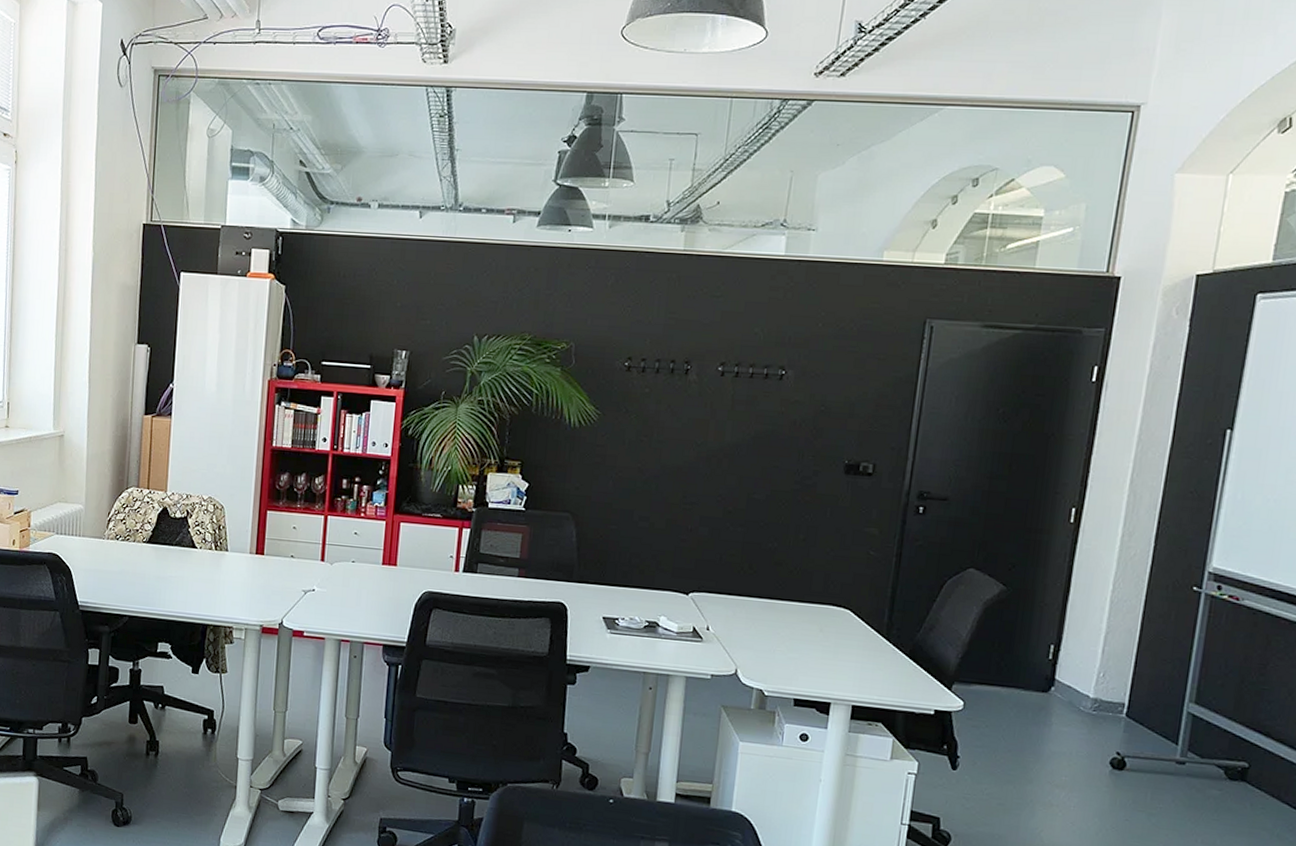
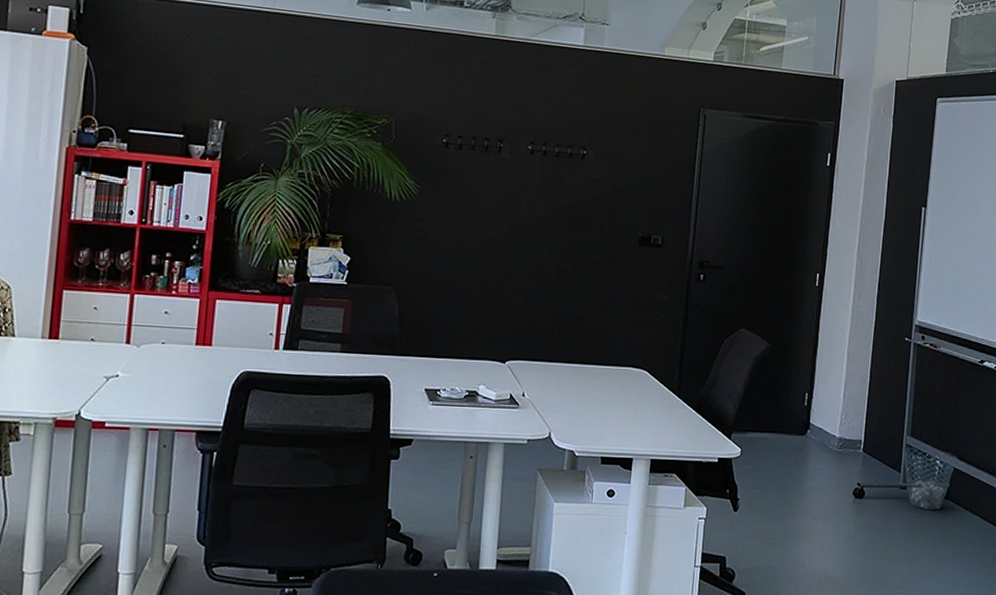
waste basket: none [1181,716,1262,793] -> present [902,447,957,510]

